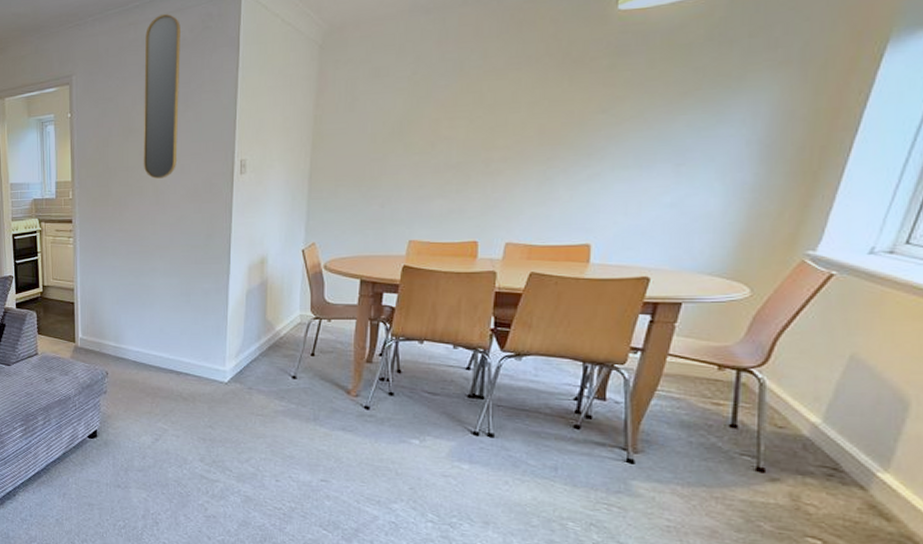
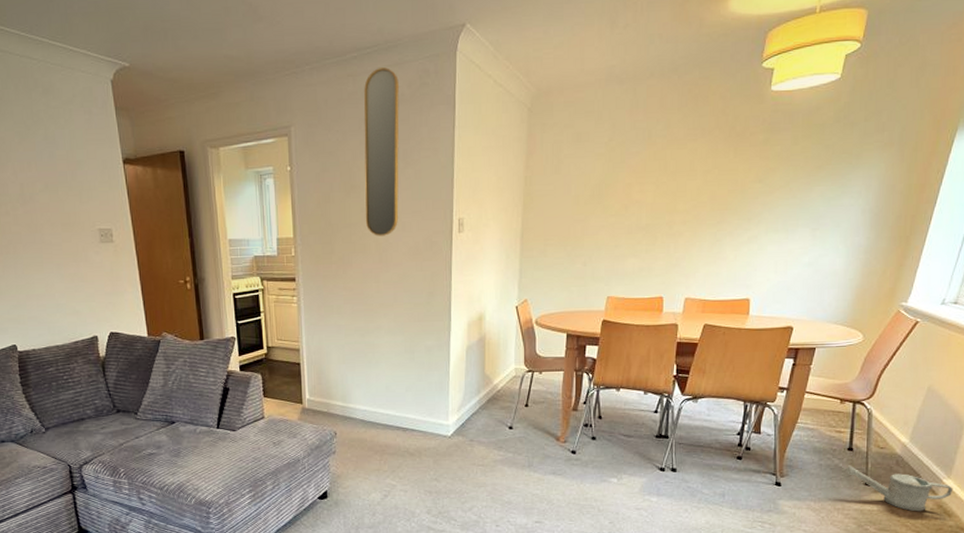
watering can: none [729,445,893,511] -> present [847,465,953,512]

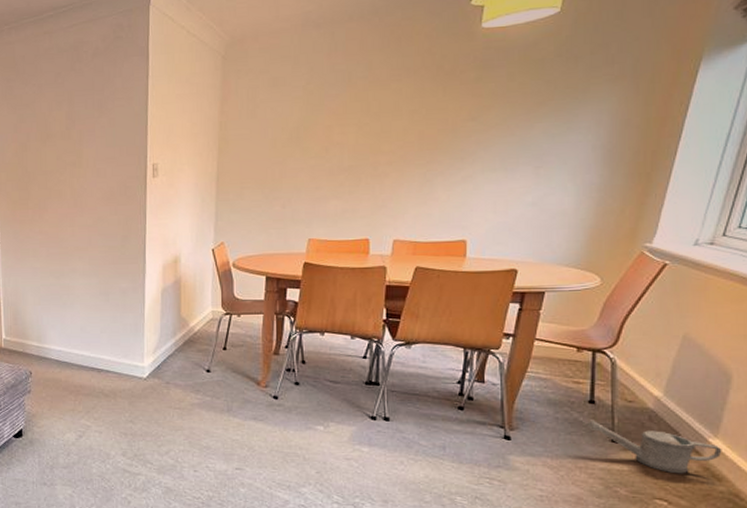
home mirror: present [364,67,399,236] -> none [59,24,94,182]

